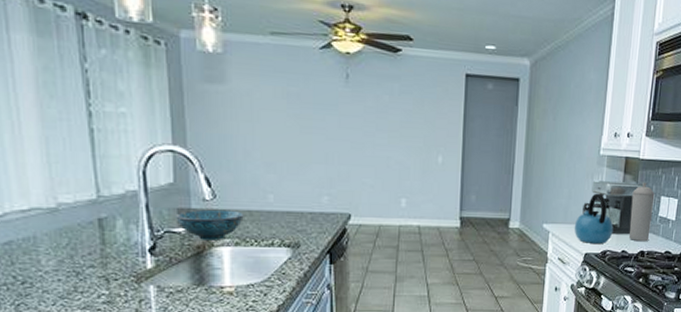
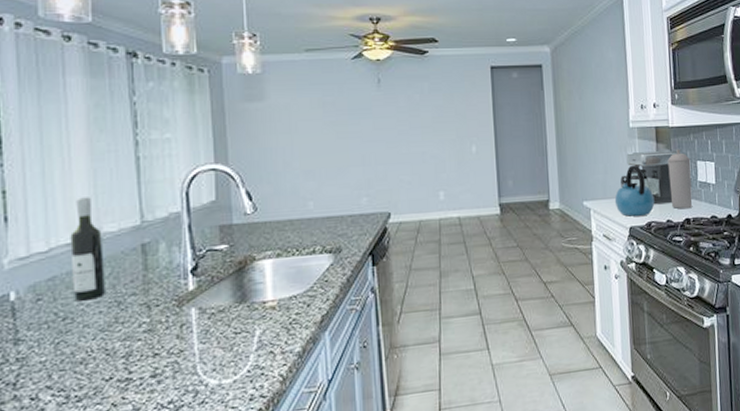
bottle: none [24,164,64,268] -> present [70,197,107,301]
decorative bowl: present [175,209,244,240] -> none [217,221,285,255]

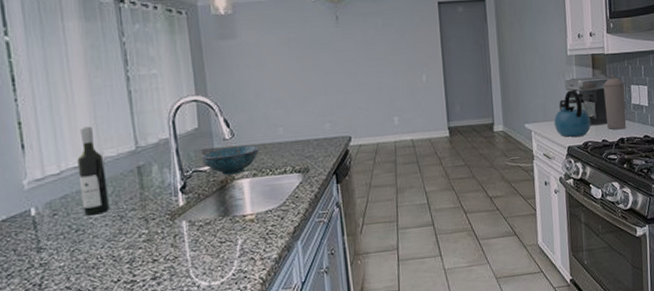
decorative bowl: none [217,221,285,255] -> present [201,145,259,175]

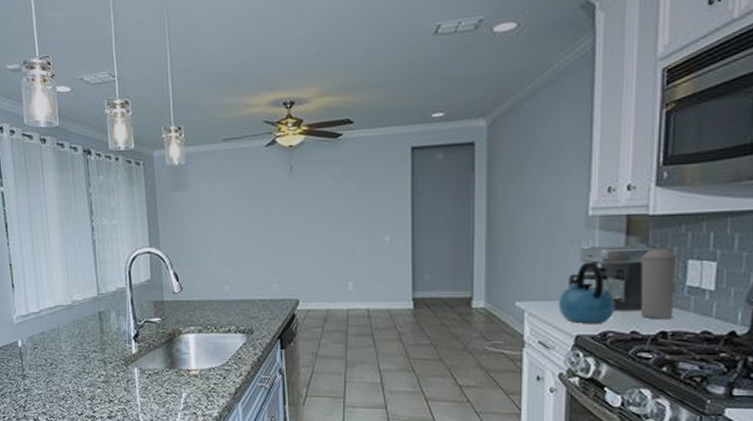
bottle: present [77,126,110,216] -> none [52,271,77,352]
decorative bowl: present [201,145,259,175] -> none [152,301,205,328]

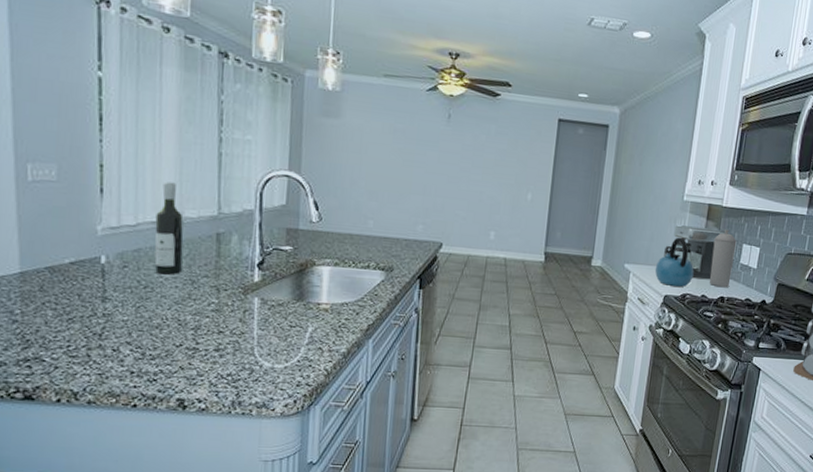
bottle: none [52,271,77,352] -> present [154,181,184,275]

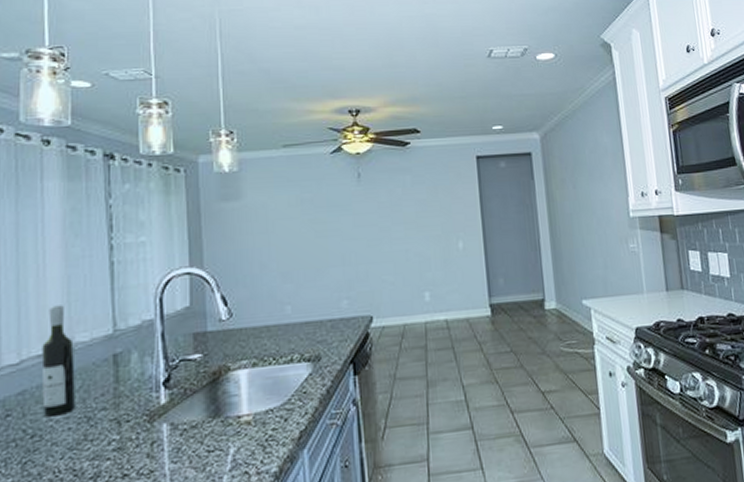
kettle: present [654,237,694,287] -> none [617,258,663,316]
coffee maker: present [664,225,726,279] -> none [622,241,686,301]
canister: present [710,229,737,288] -> none [674,239,705,307]

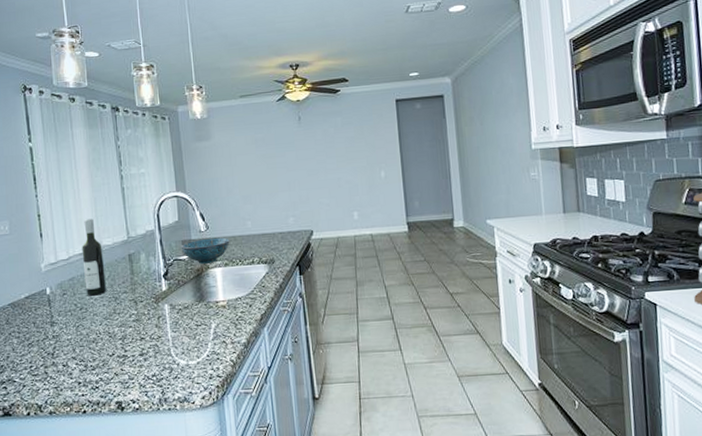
decorative bowl: none [191,327,261,365] -> present [181,237,230,264]

